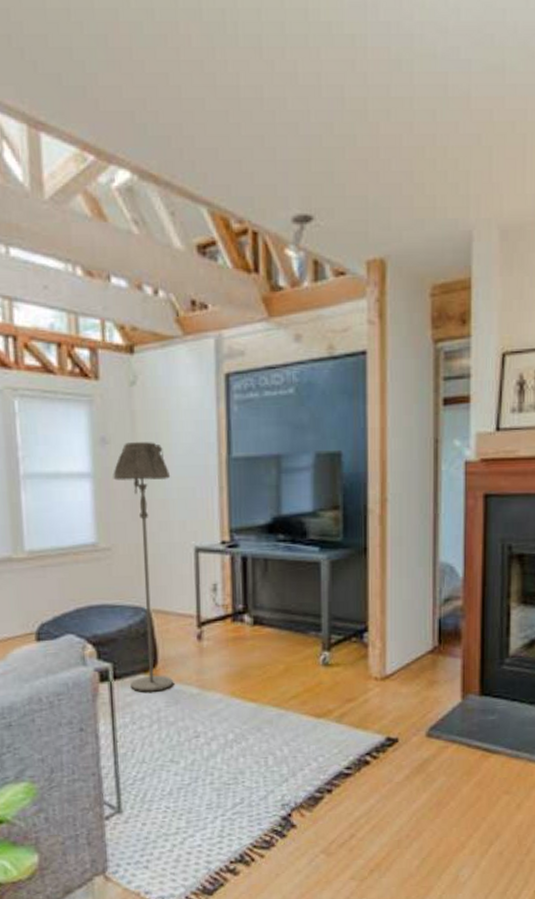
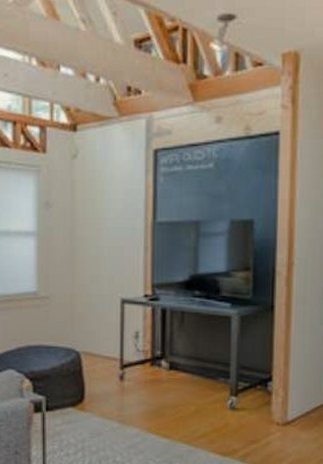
floor lamp: present [113,442,173,692] -> none [54,207,103,424]

